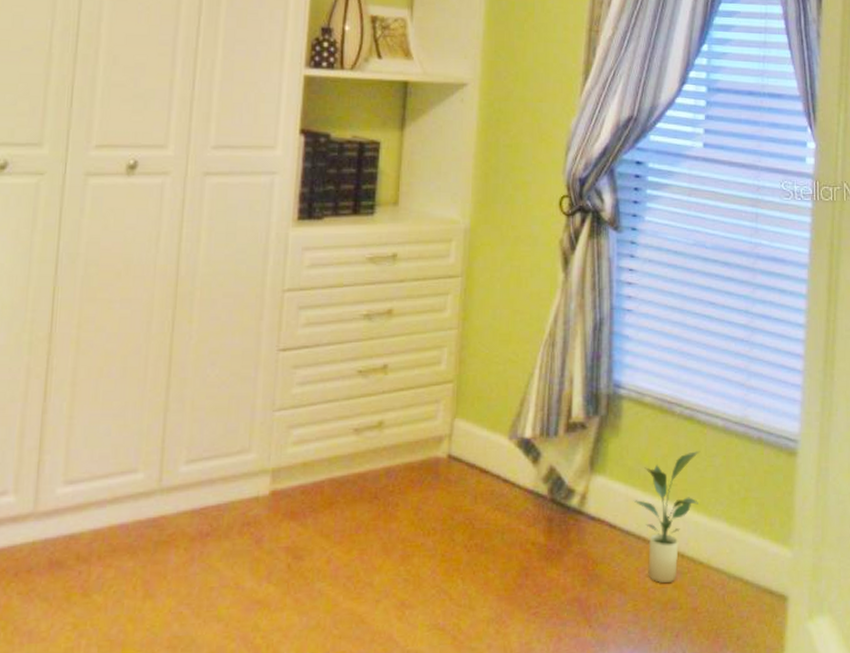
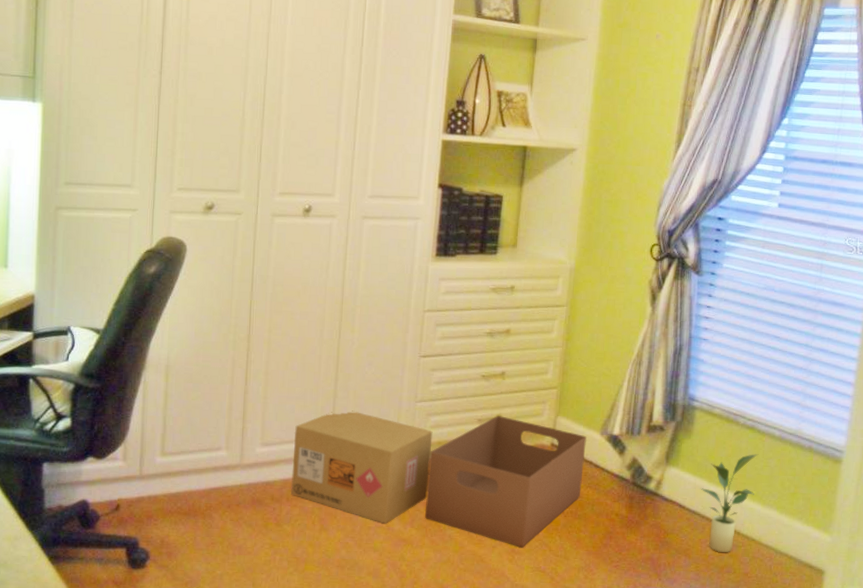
cardboard box: none [103,428,296,581] -> present [290,410,433,524]
storage basket: none [286,422,493,599] -> present [424,416,588,548]

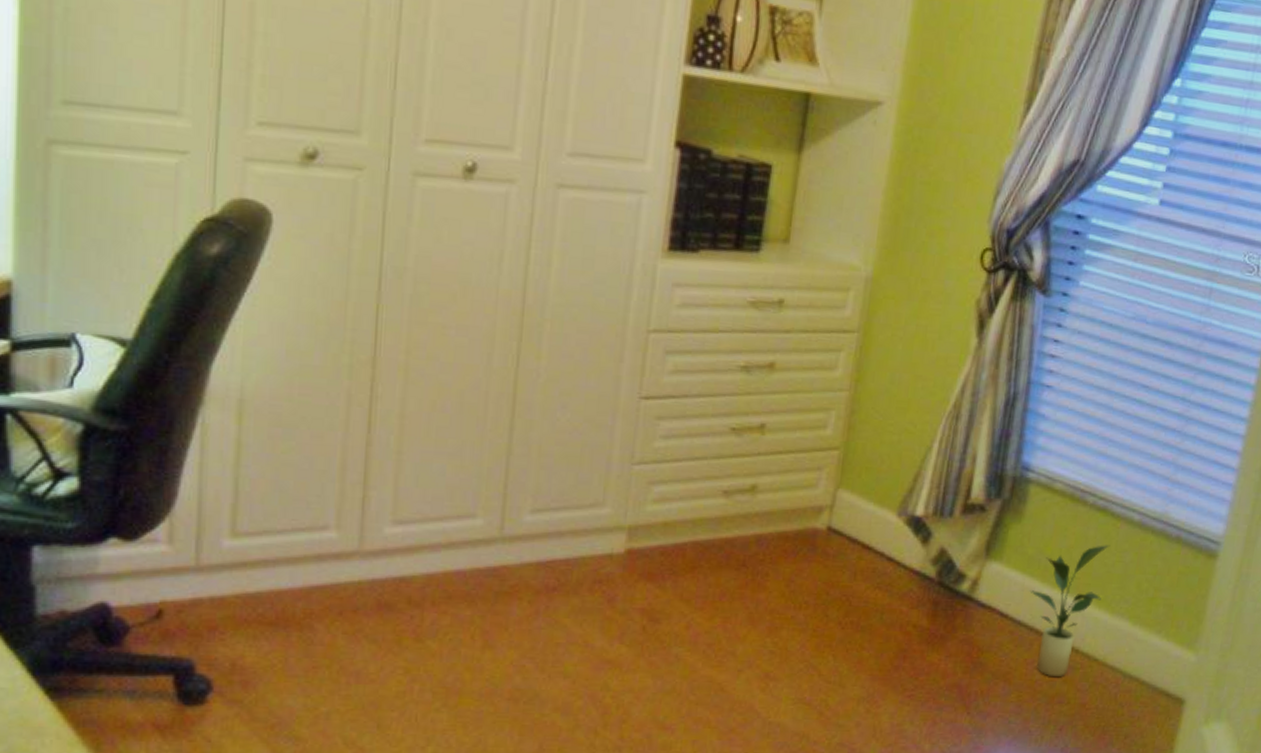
cardboard box: present [290,410,433,524] -> none [437,474,656,639]
storage basket: present [424,416,588,548] -> none [640,486,879,672]

